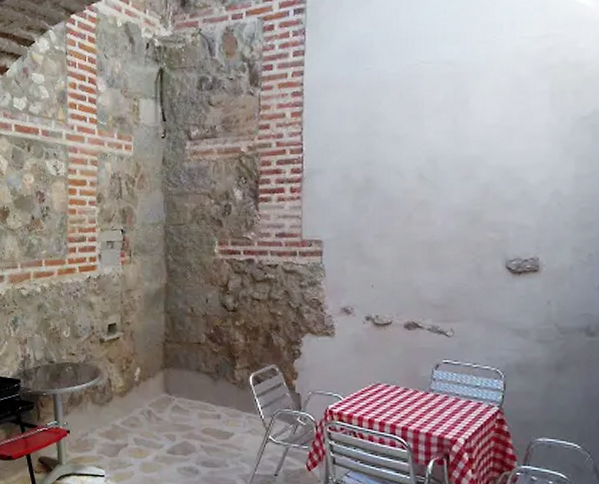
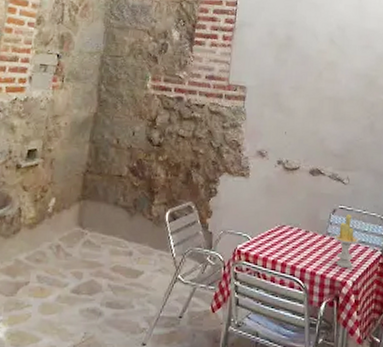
candle: none [438,369,470,425] -> present [333,214,359,268]

